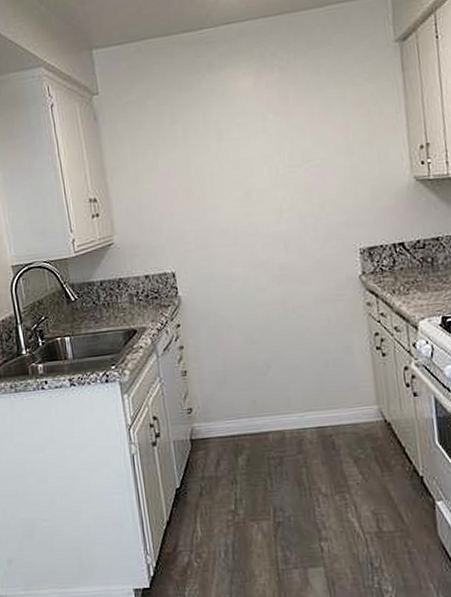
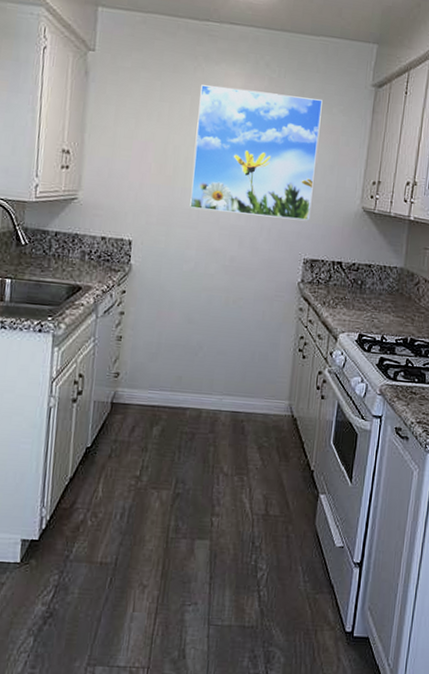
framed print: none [210,73,357,226] -> present [190,85,323,221]

